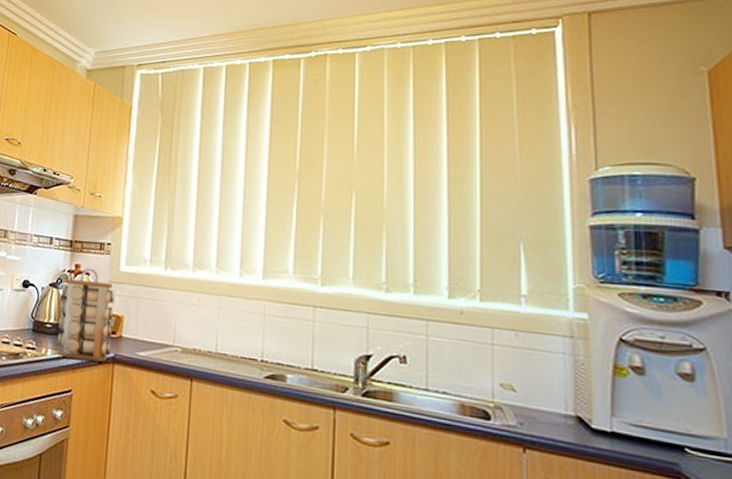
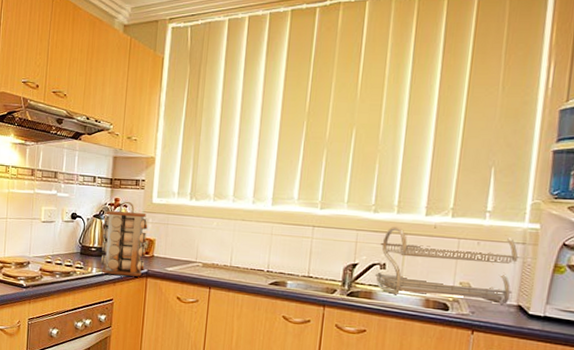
dish rack: none [393,310,570,415] -> present [374,227,520,305]

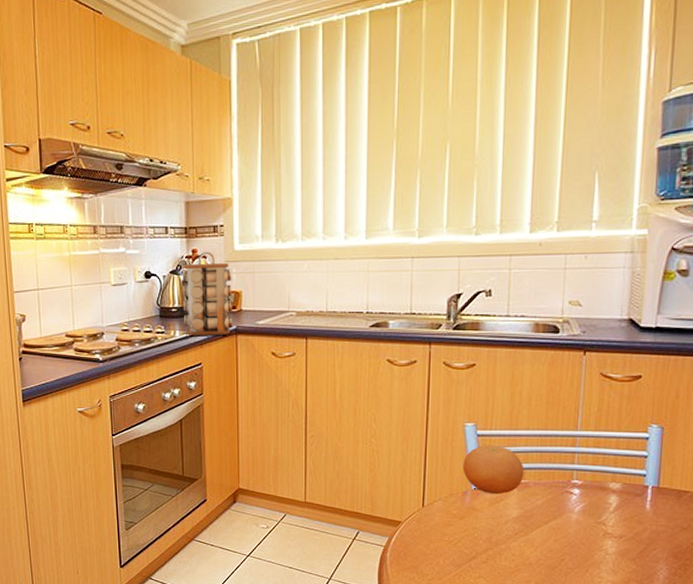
dish rack: present [374,227,520,305] -> none [480,245,629,322]

